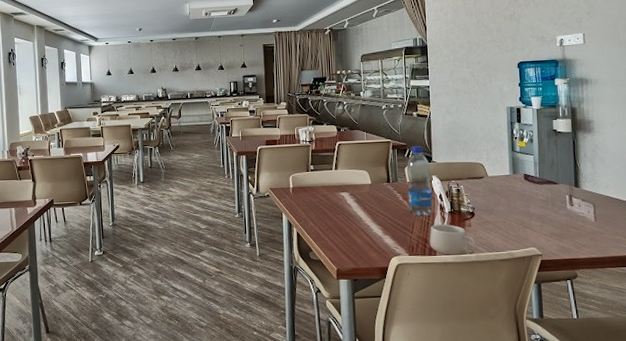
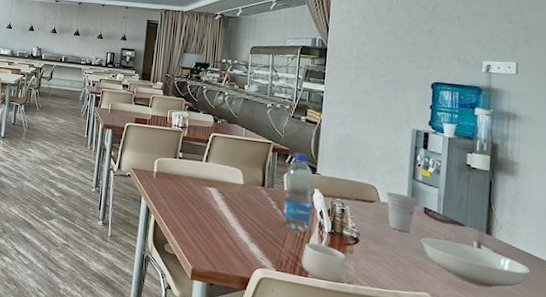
cup: none [491,166,519,199] -> present [385,192,418,233]
bowl: none [525,198,612,233] -> present [421,237,531,288]

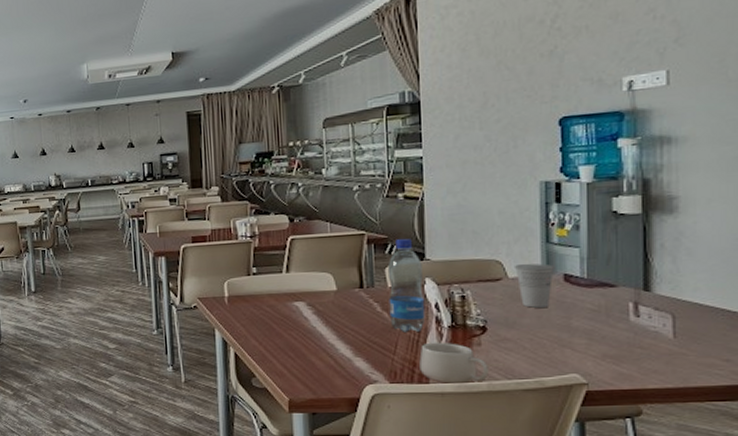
bowl: present [421,237,531,288] -> none [563,307,703,354]

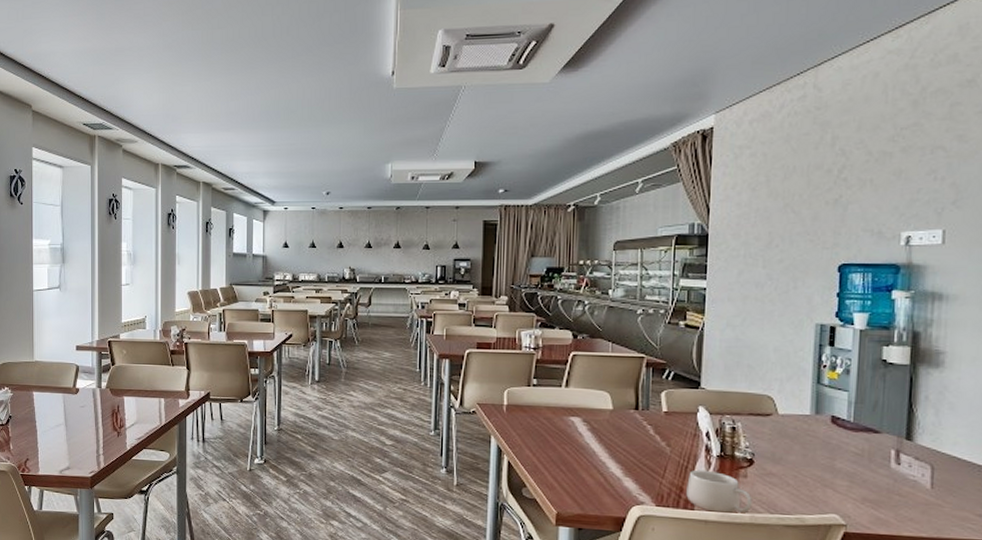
bottle: present [387,238,426,333] -> none [661,365,697,459]
cup: present [513,263,556,309] -> none [784,401,824,447]

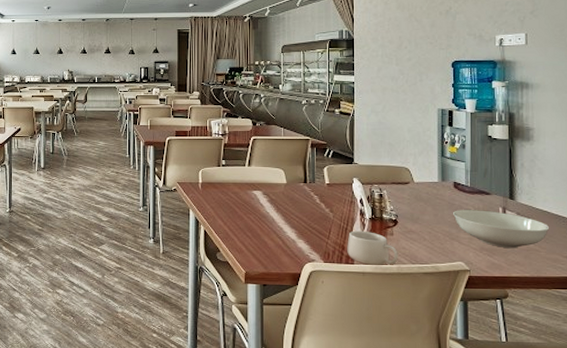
bowl: none [828,450,959,502] -> present [453,210,550,249]

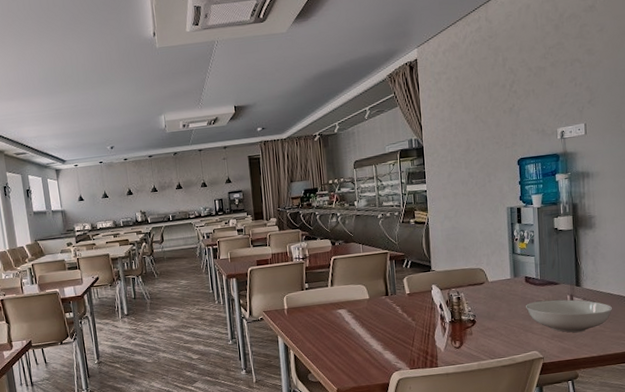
mug: present [347,230,398,266] -> none [430,334,478,366]

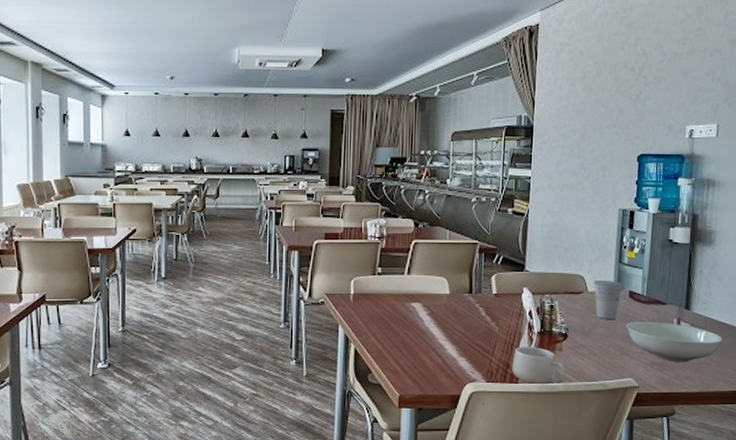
mug: none [430,334,478,366] -> present [512,346,566,385]
cup: none [492,269,520,304] -> present [593,279,624,320]

